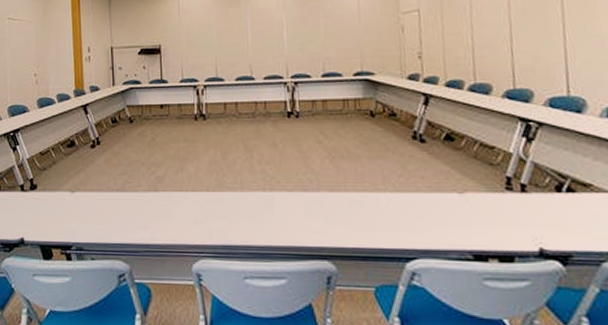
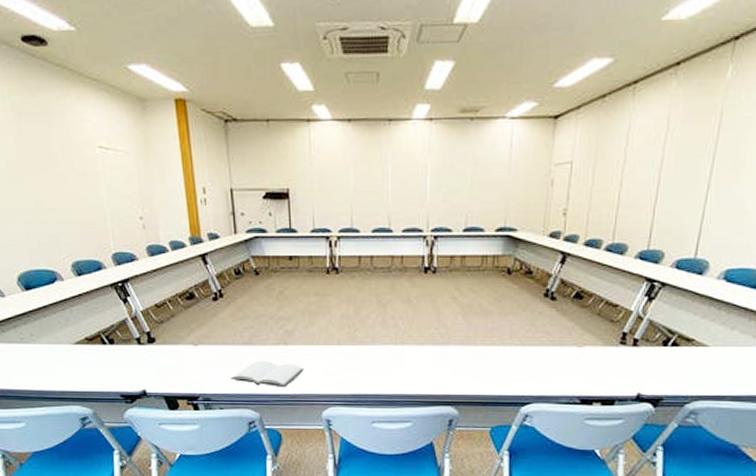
book: none [103,207,174,237] -> present [231,360,304,388]

